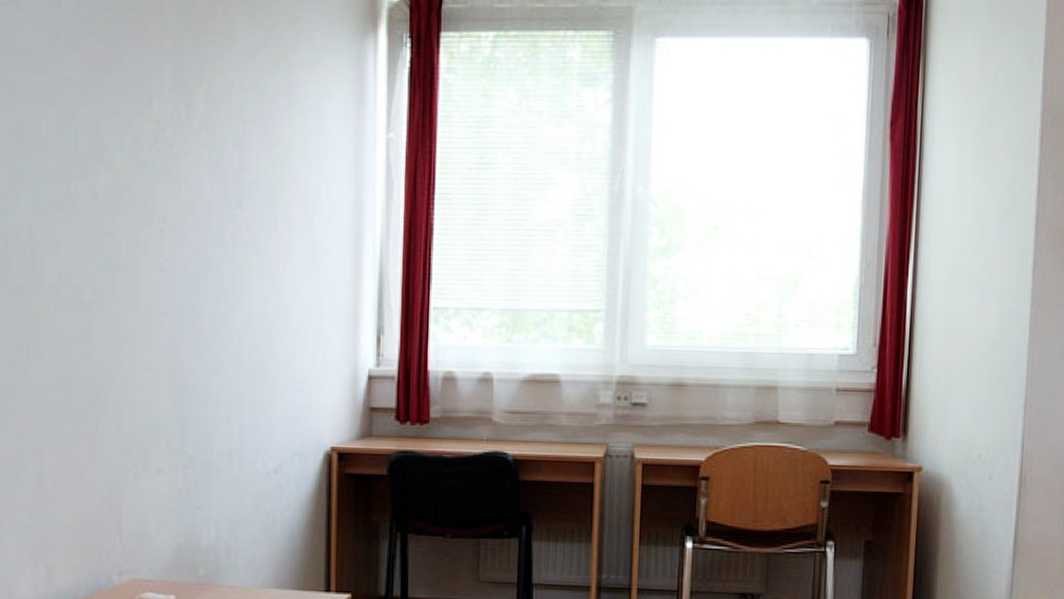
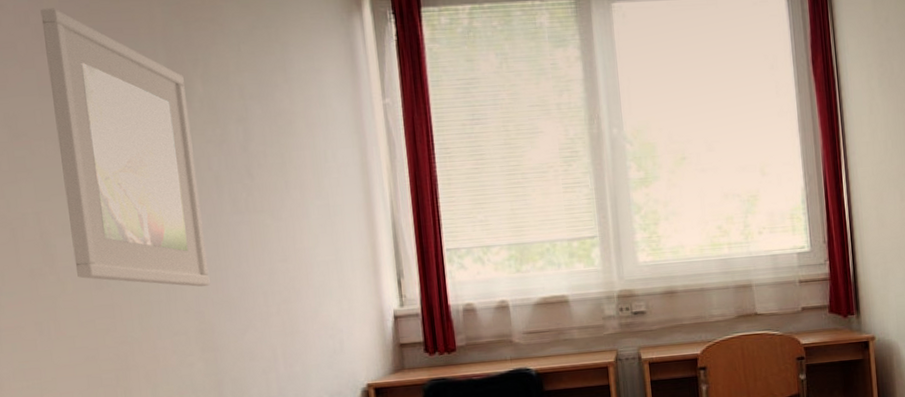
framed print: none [58,13,187,321] -> present [40,8,210,287]

